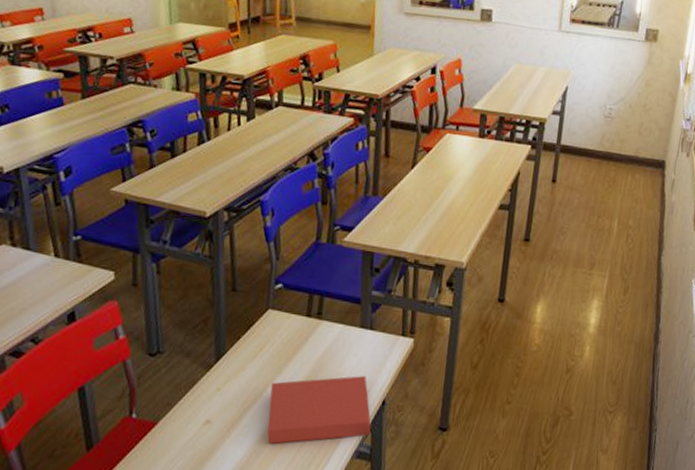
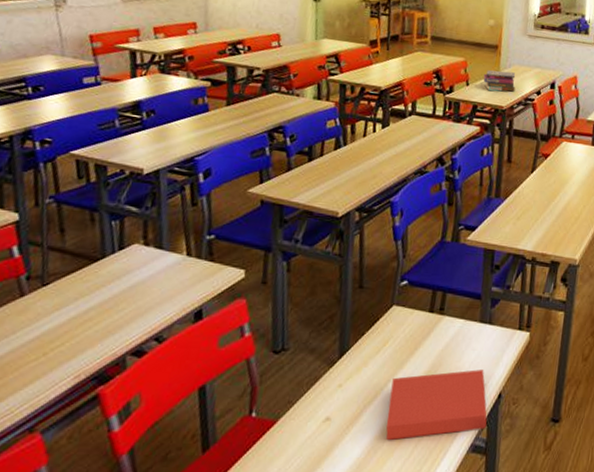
books: none [355,54,392,79] -> present [483,70,516,92]

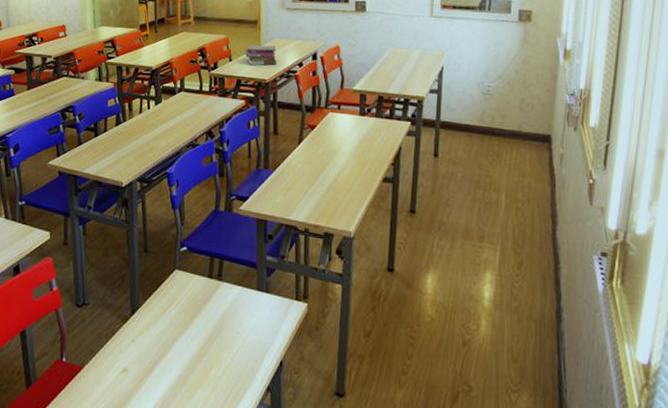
book: present [386,369,487,440] -> none [176,336,271,396]

